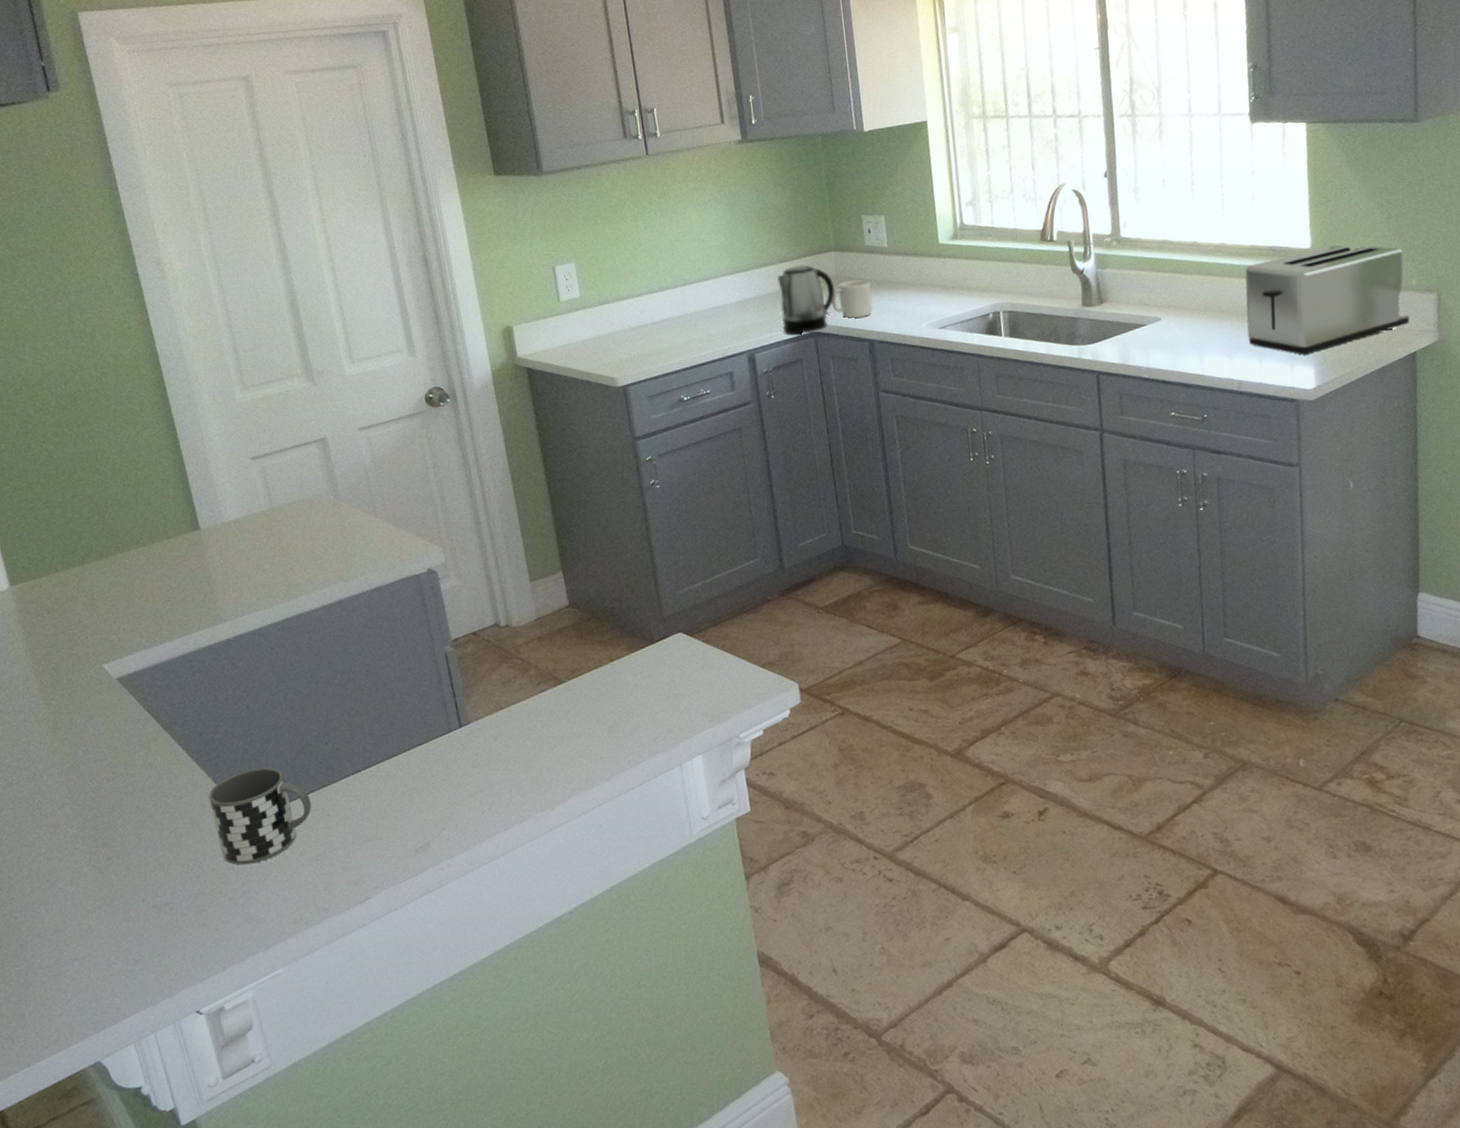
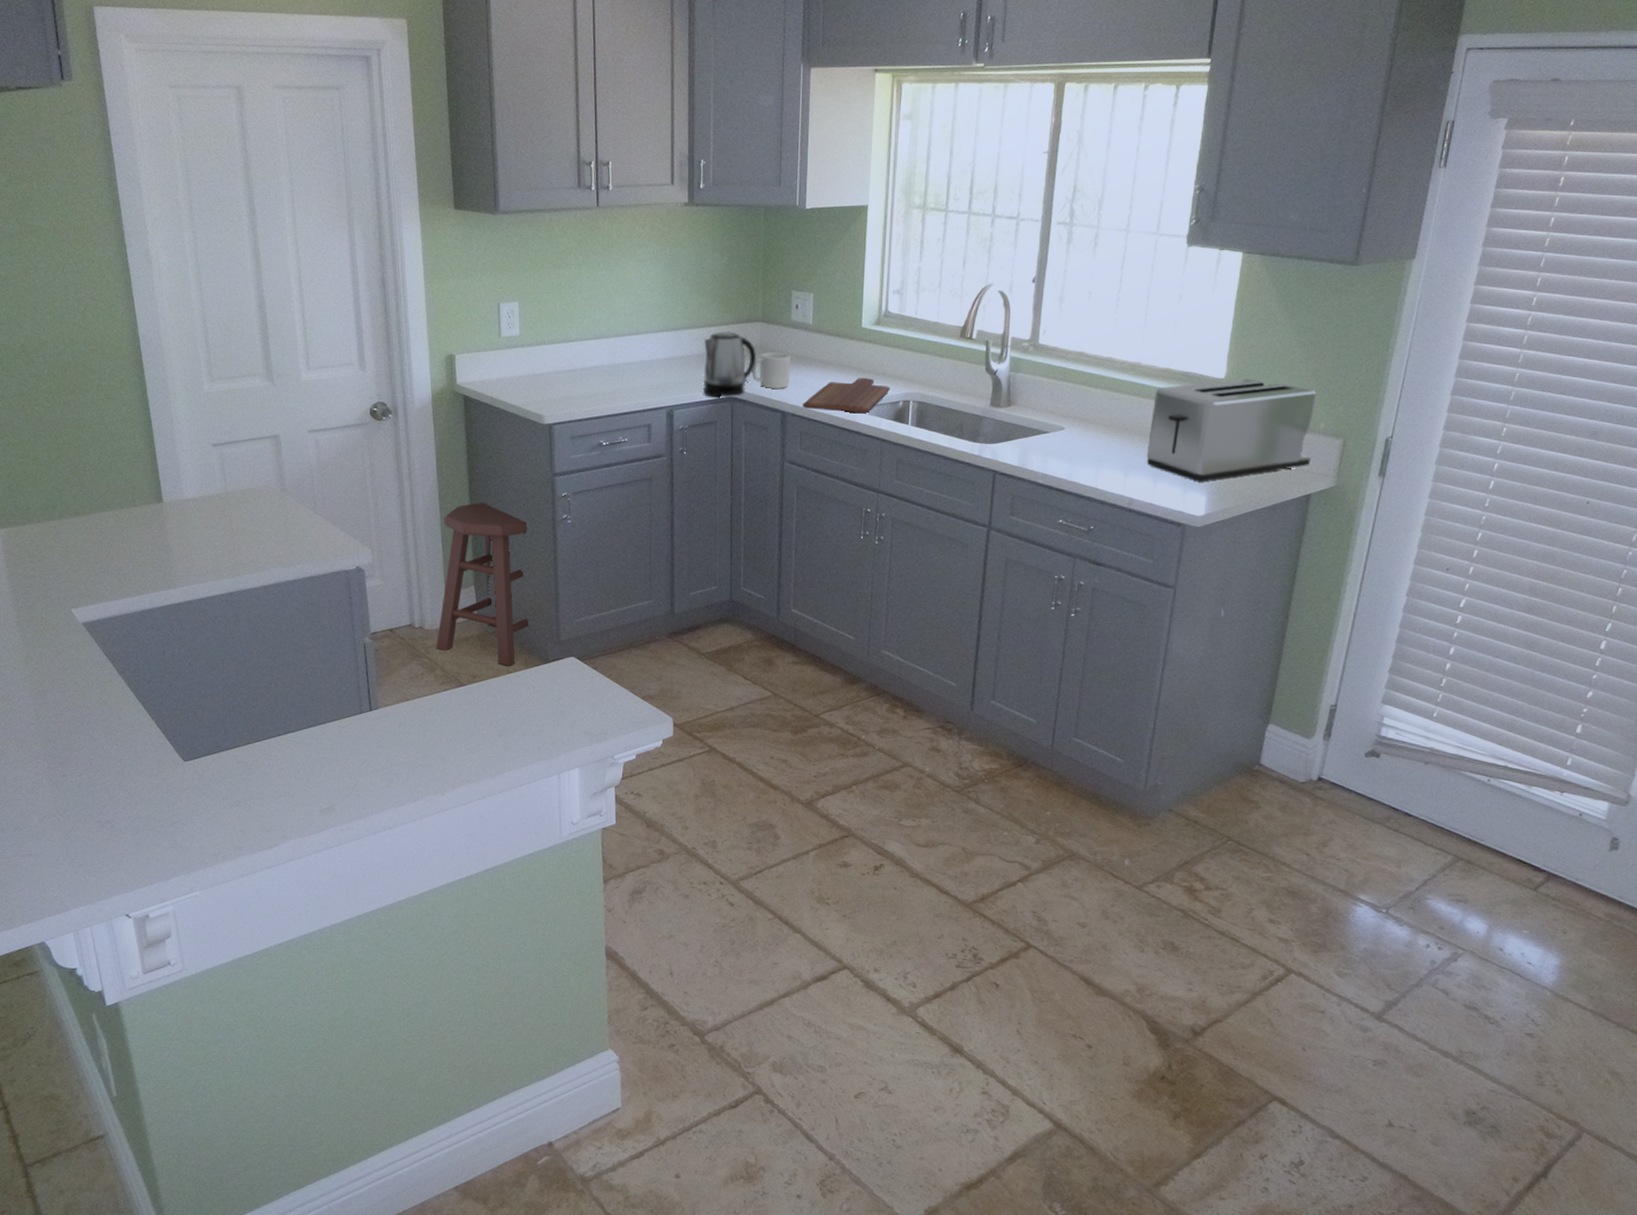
cup: present [208,767,312,865] -> none [150,718,237,800]
stool: none [519,477,628,654] -> present [436,501,530,666]
cutting board: none [888,294,978,334] -> present [802,378,890,414]

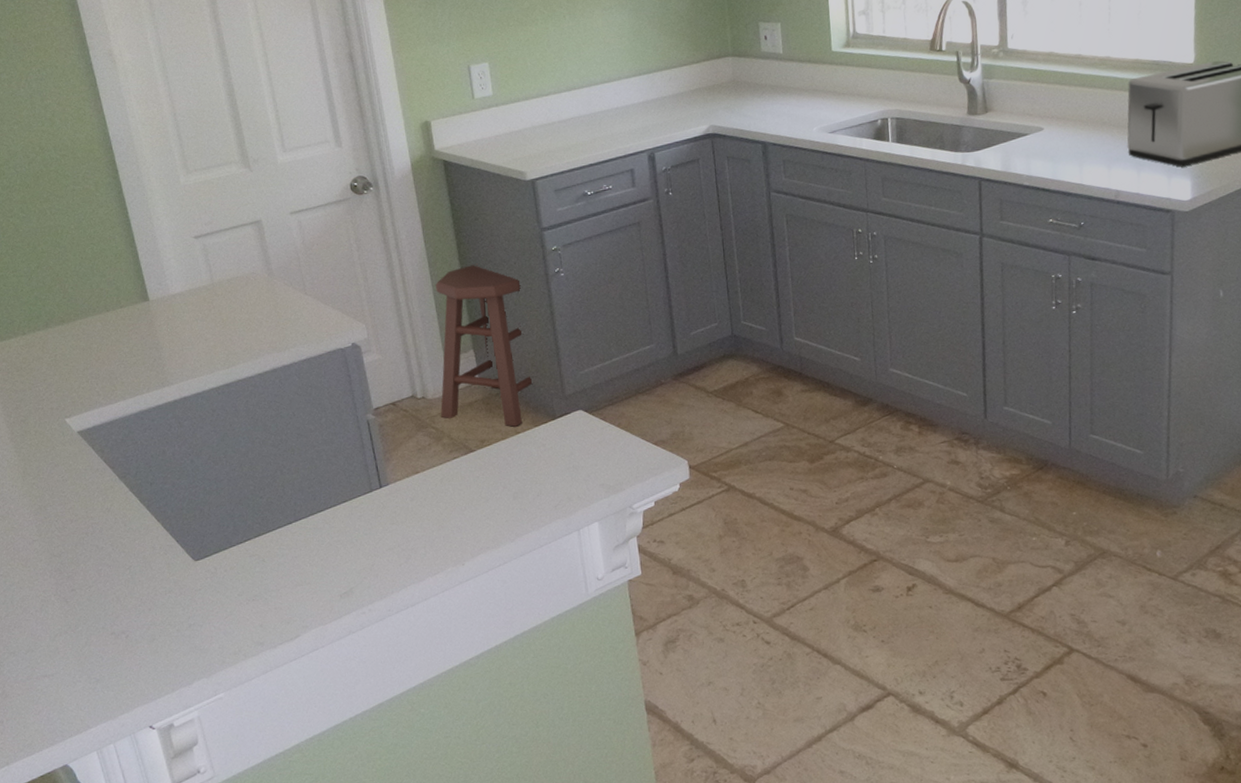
kettle: present [703,331,756,398] -> none [677,69,731,135]
mug: present [752,352,792,389] -> none [728,84,767,121]
cutting board: present [802,378,890,414] -> none [781,100,867,137]

